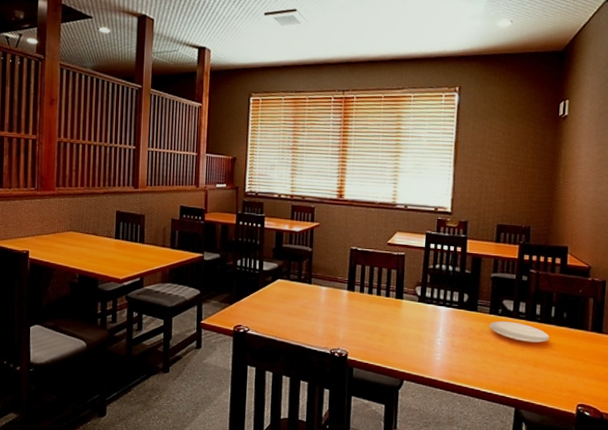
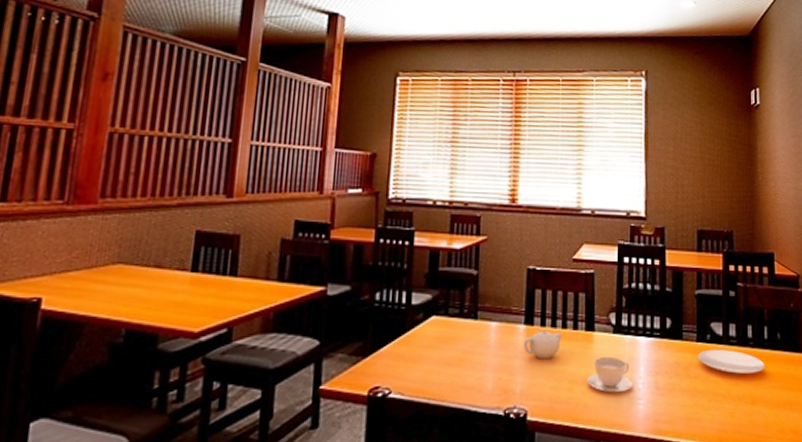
teapot: none [346,295,377,317] -> present [523,329,563,359]
teacup: none [396,318,433,347] -> present [588,356,633,393]

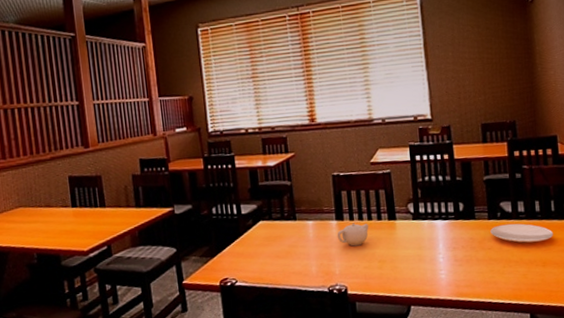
teacup: present [588,356,633,393] -> none [395,238,435,267]

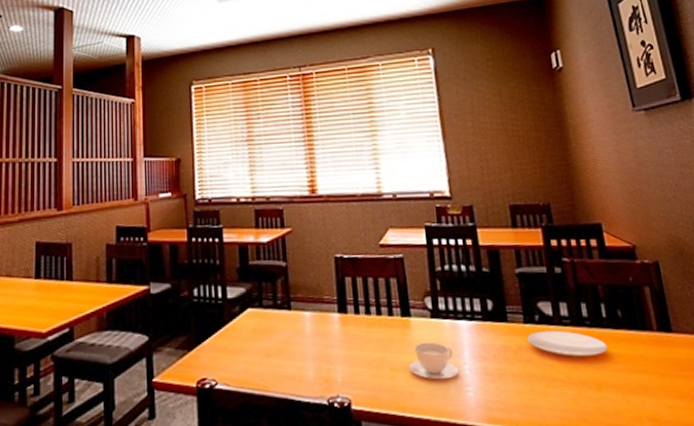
teapot: present [337,222,369,247] -> none [339,317,378,348]
teacup: none [395,238,435,267] -> present [409,342,459,380]

